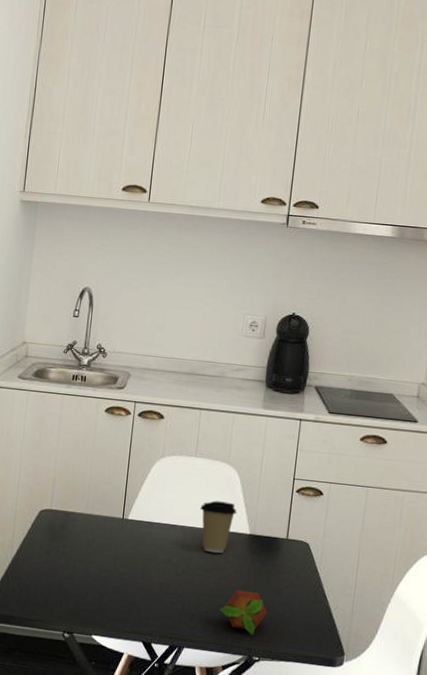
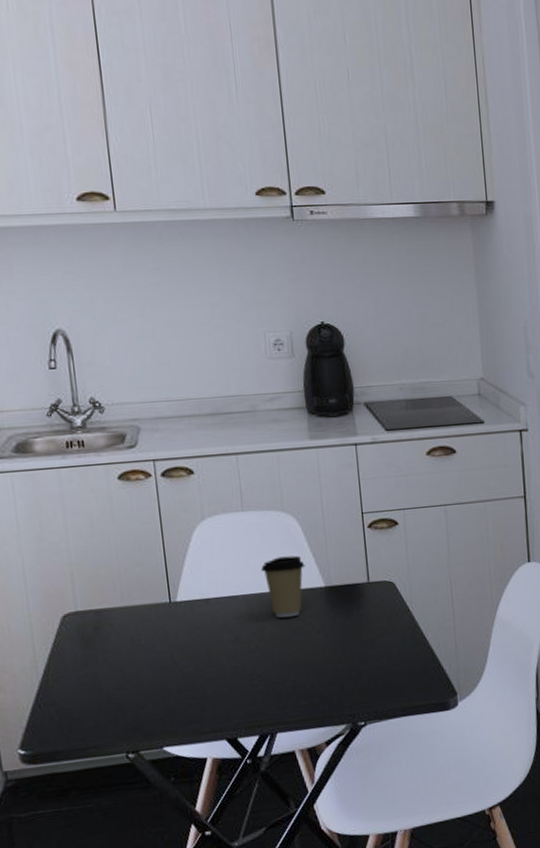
fruit: present [220,589,267,636] -> none [309,650,364,700]

